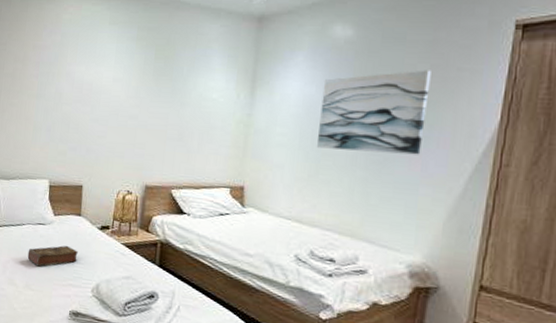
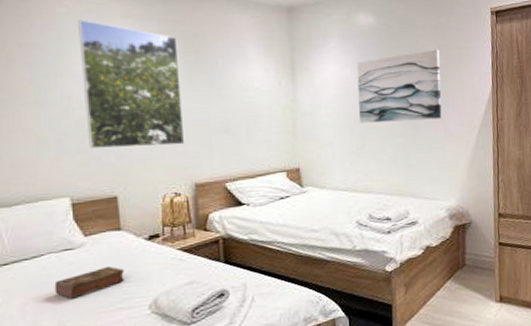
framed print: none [68,25,151,147] -> present [78,19,185,148]

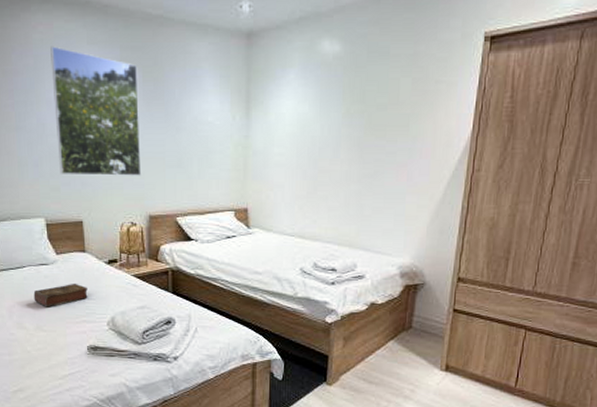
wall art: present [356,49,442,123] -> none [313,83,413,166]

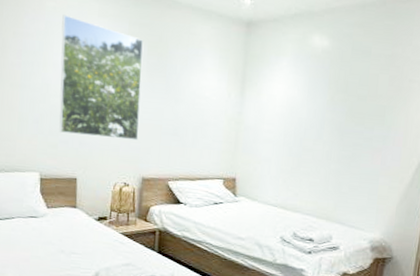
book: present [33,283,88,307] -> none [19,237,75,259]

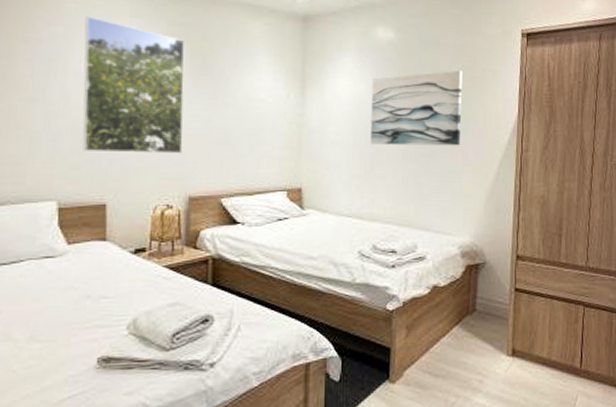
wall art: none [298,79,390,151] -> present [370,70,463,146]

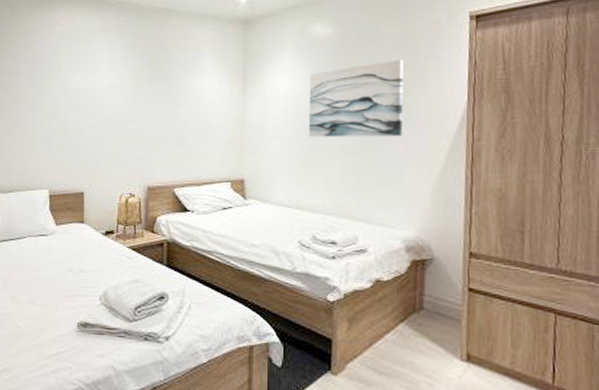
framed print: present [82,16,185,154] -> none [67,36,144,149]

